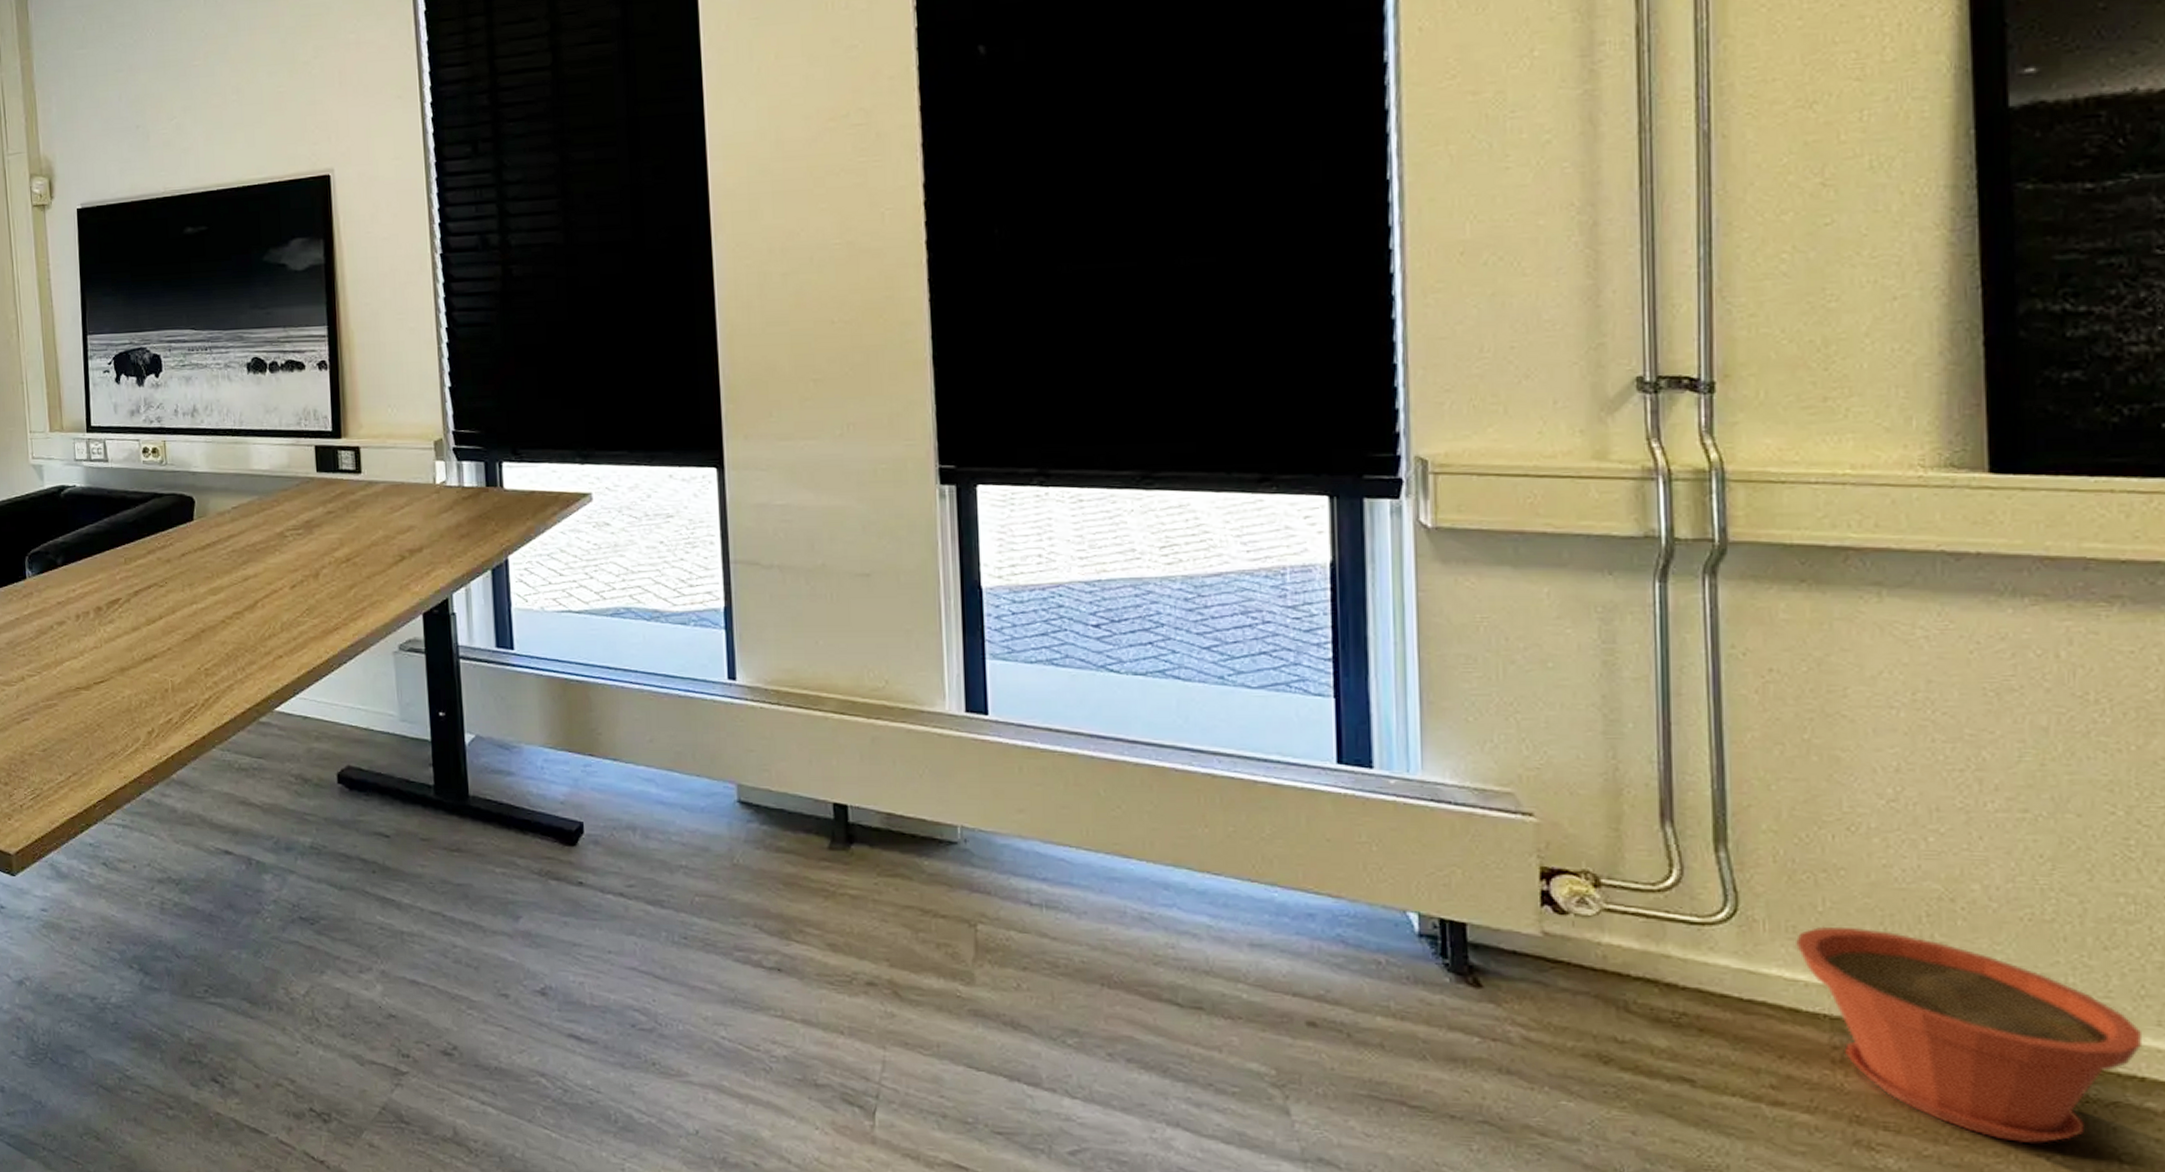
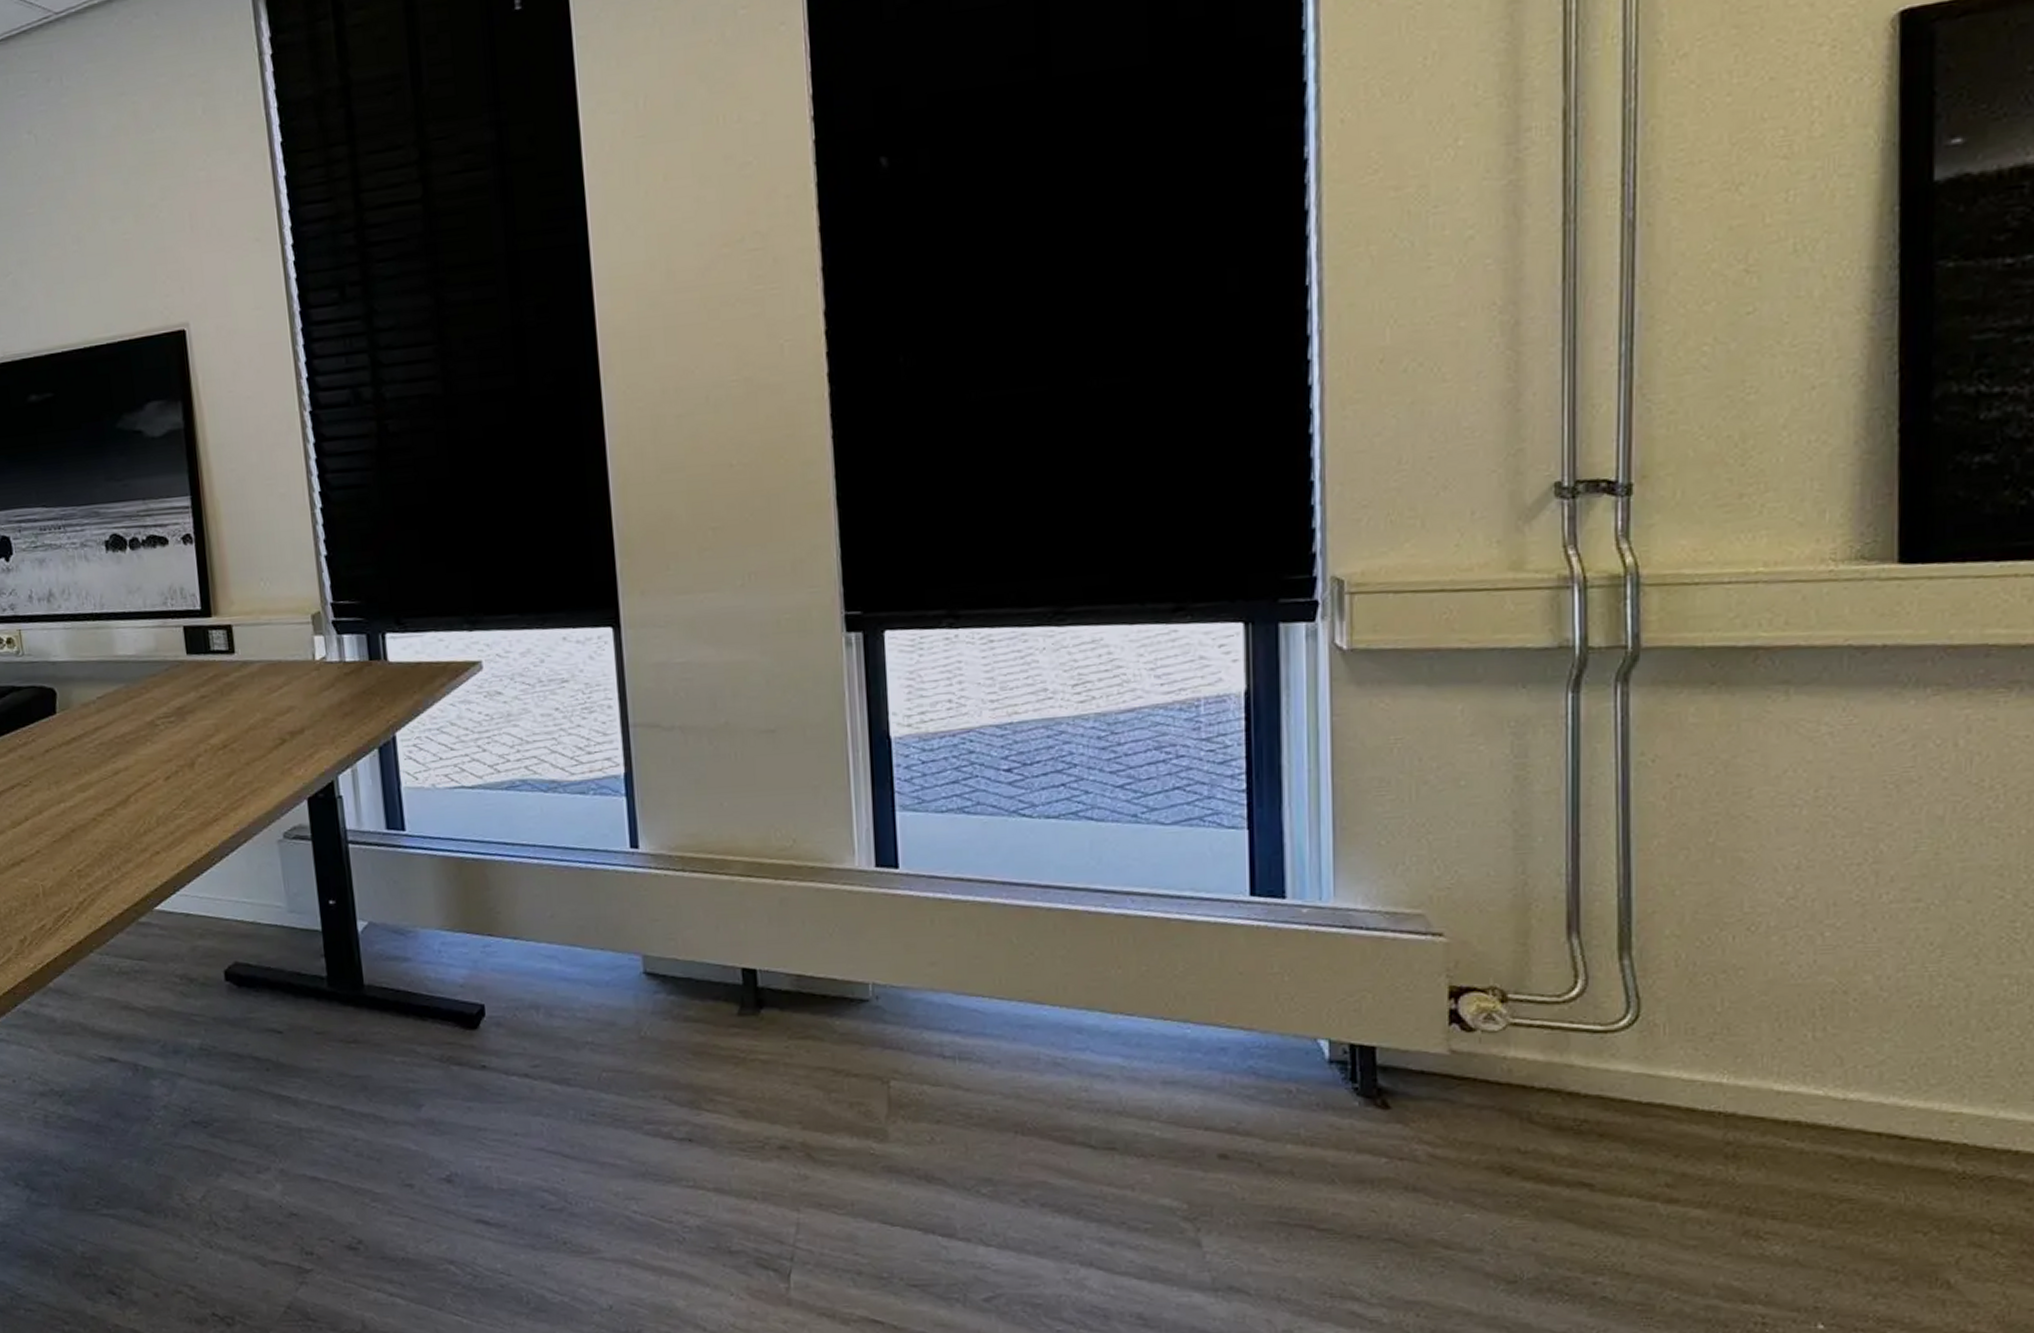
plant pot: present [1796,926,2143,1144] -> none [1695,1025,2019,1221]

